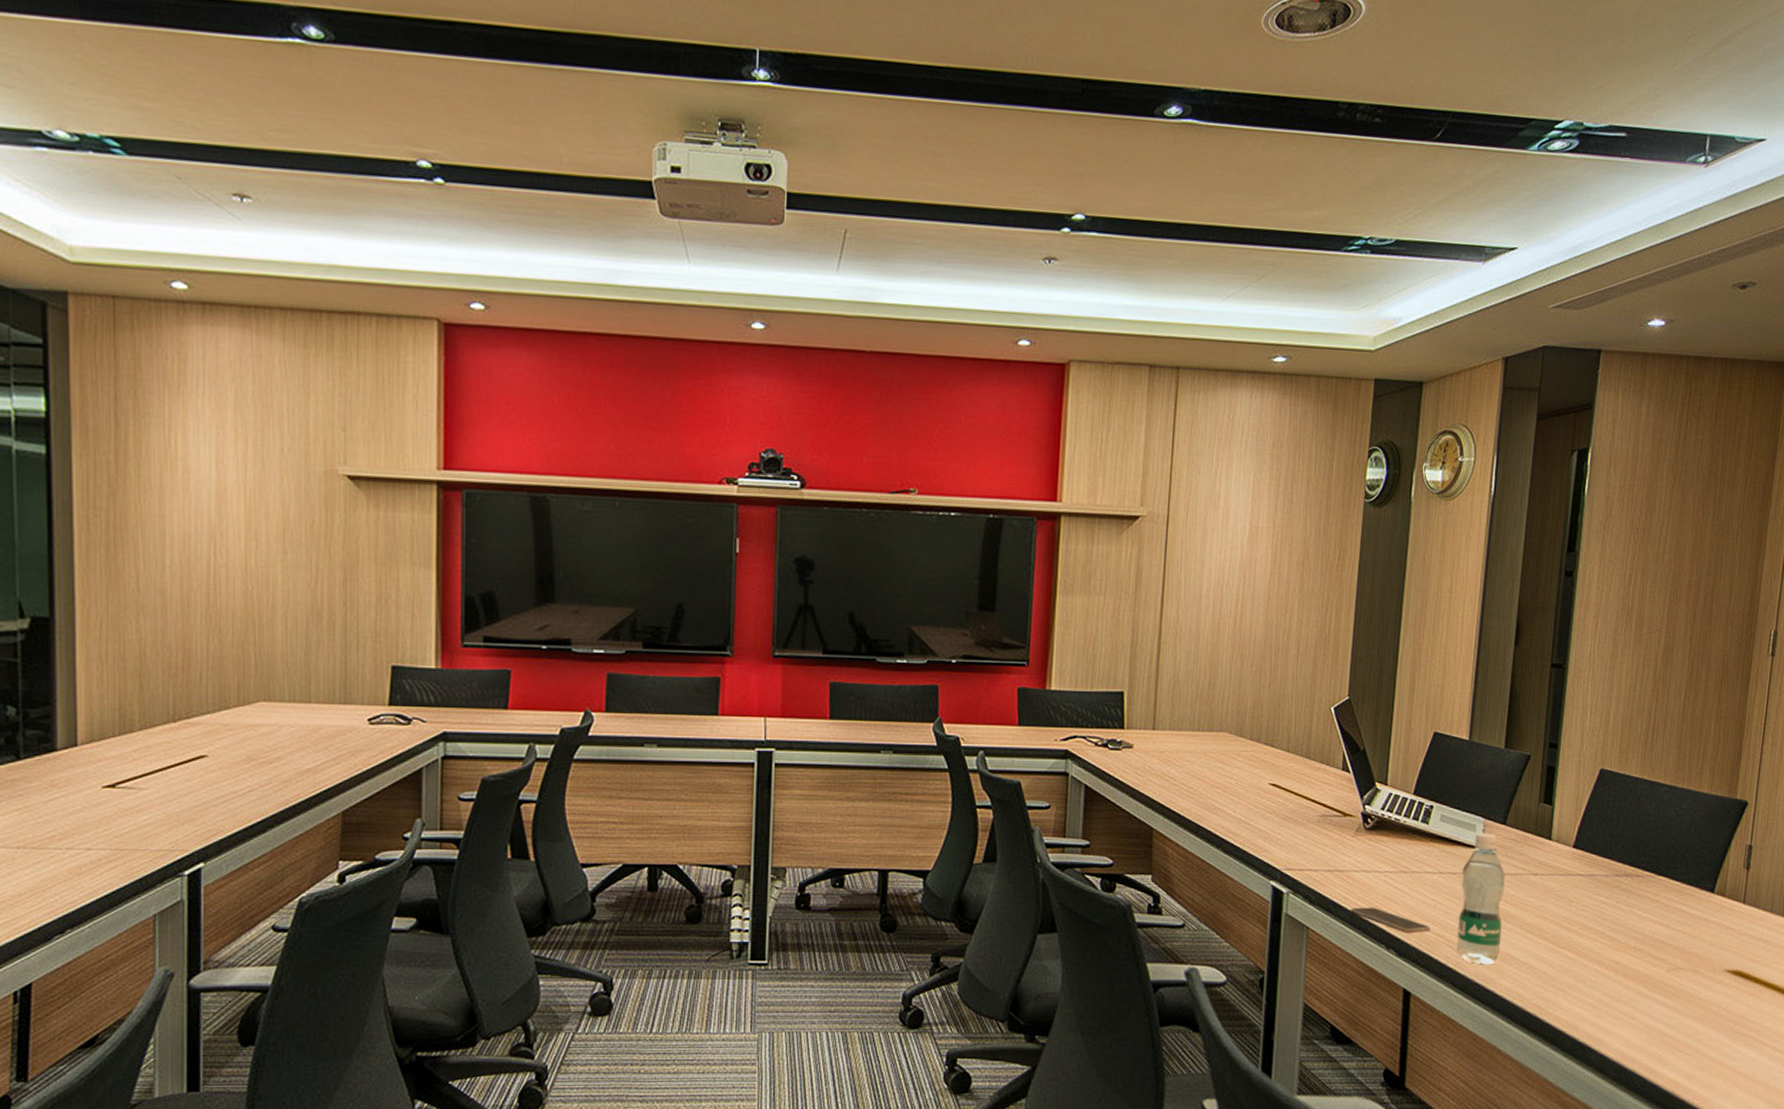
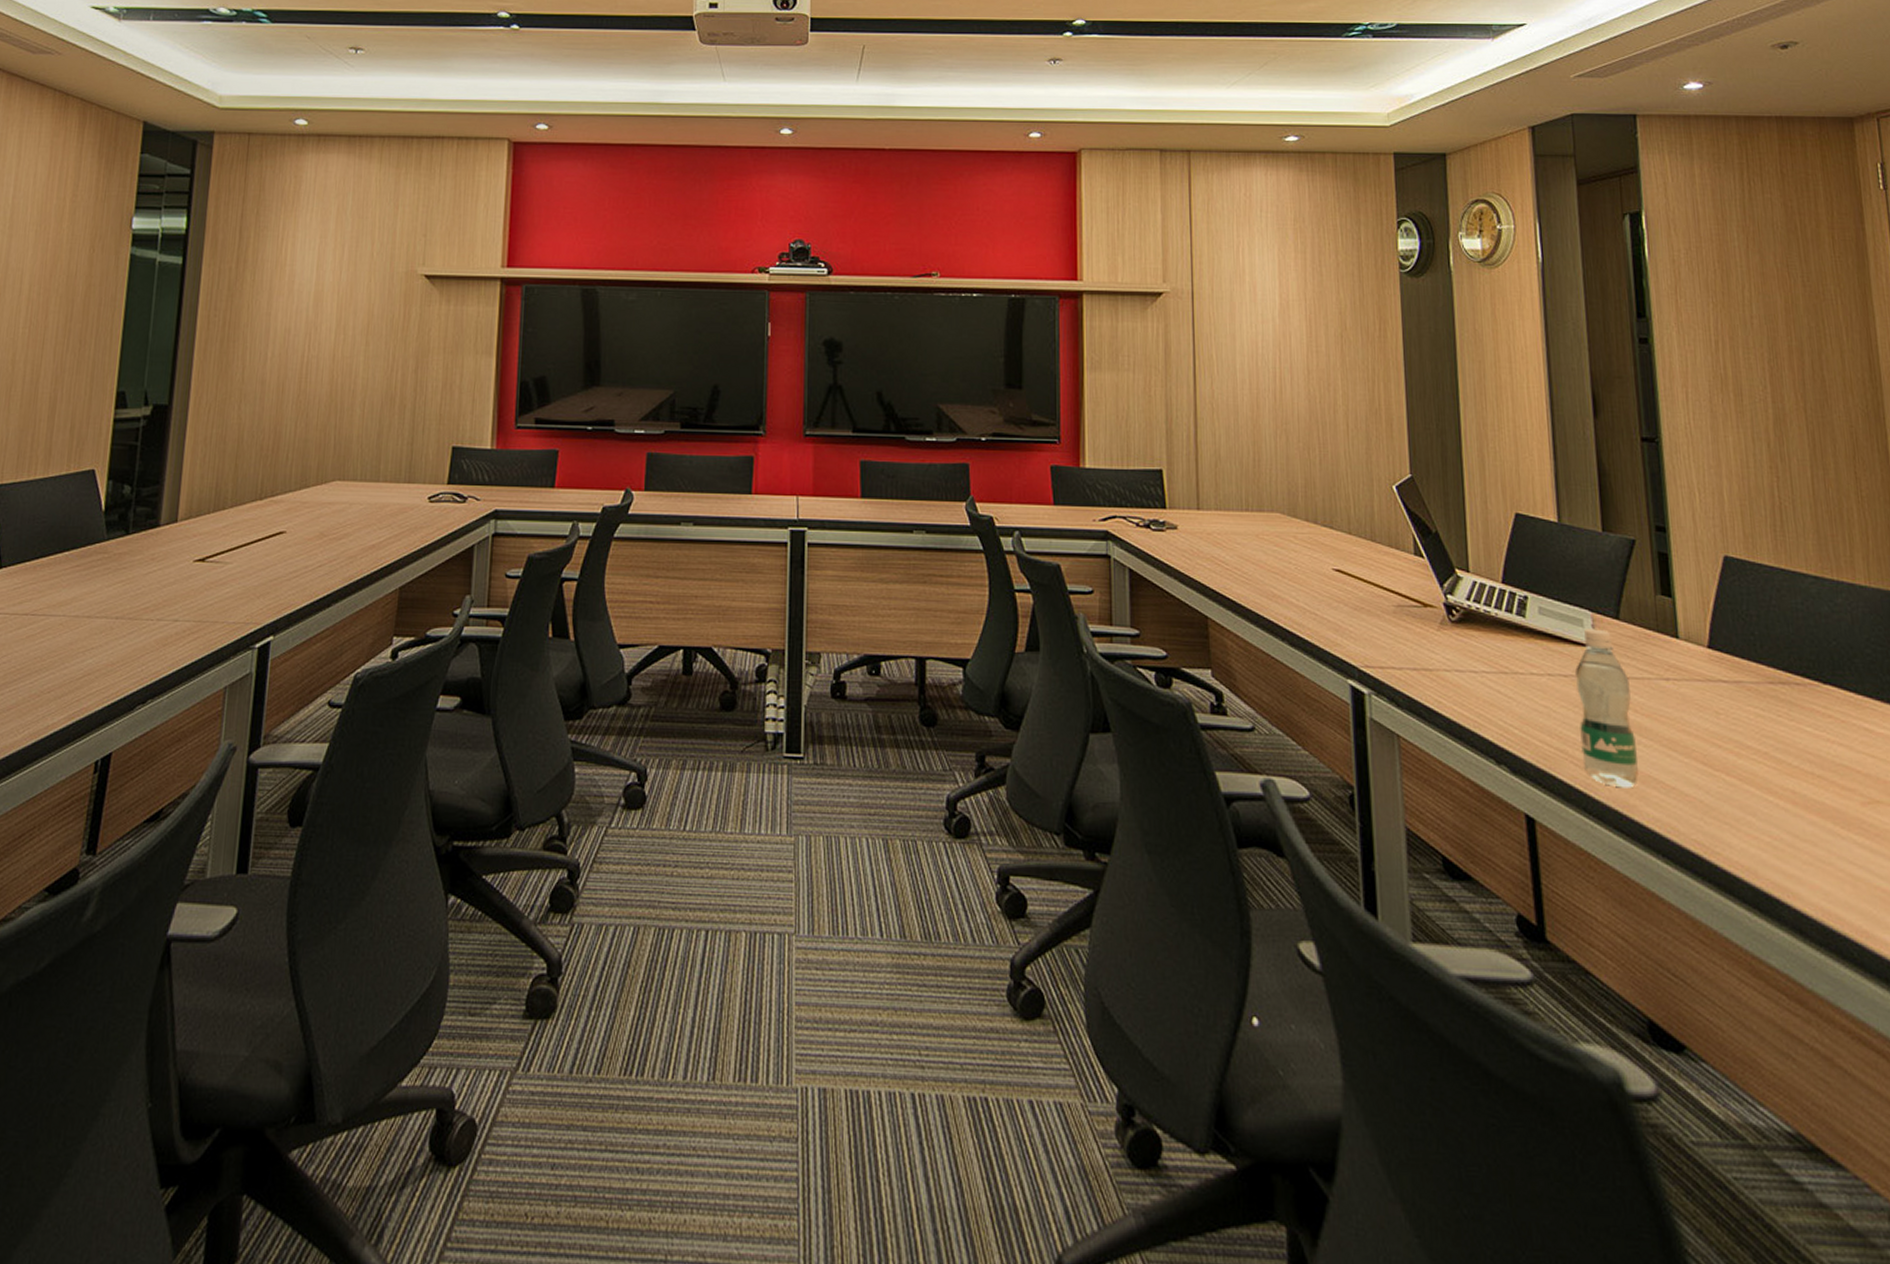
mobile phone: present [1350,907,1430,934] -> none [1446,713,1547,747]

